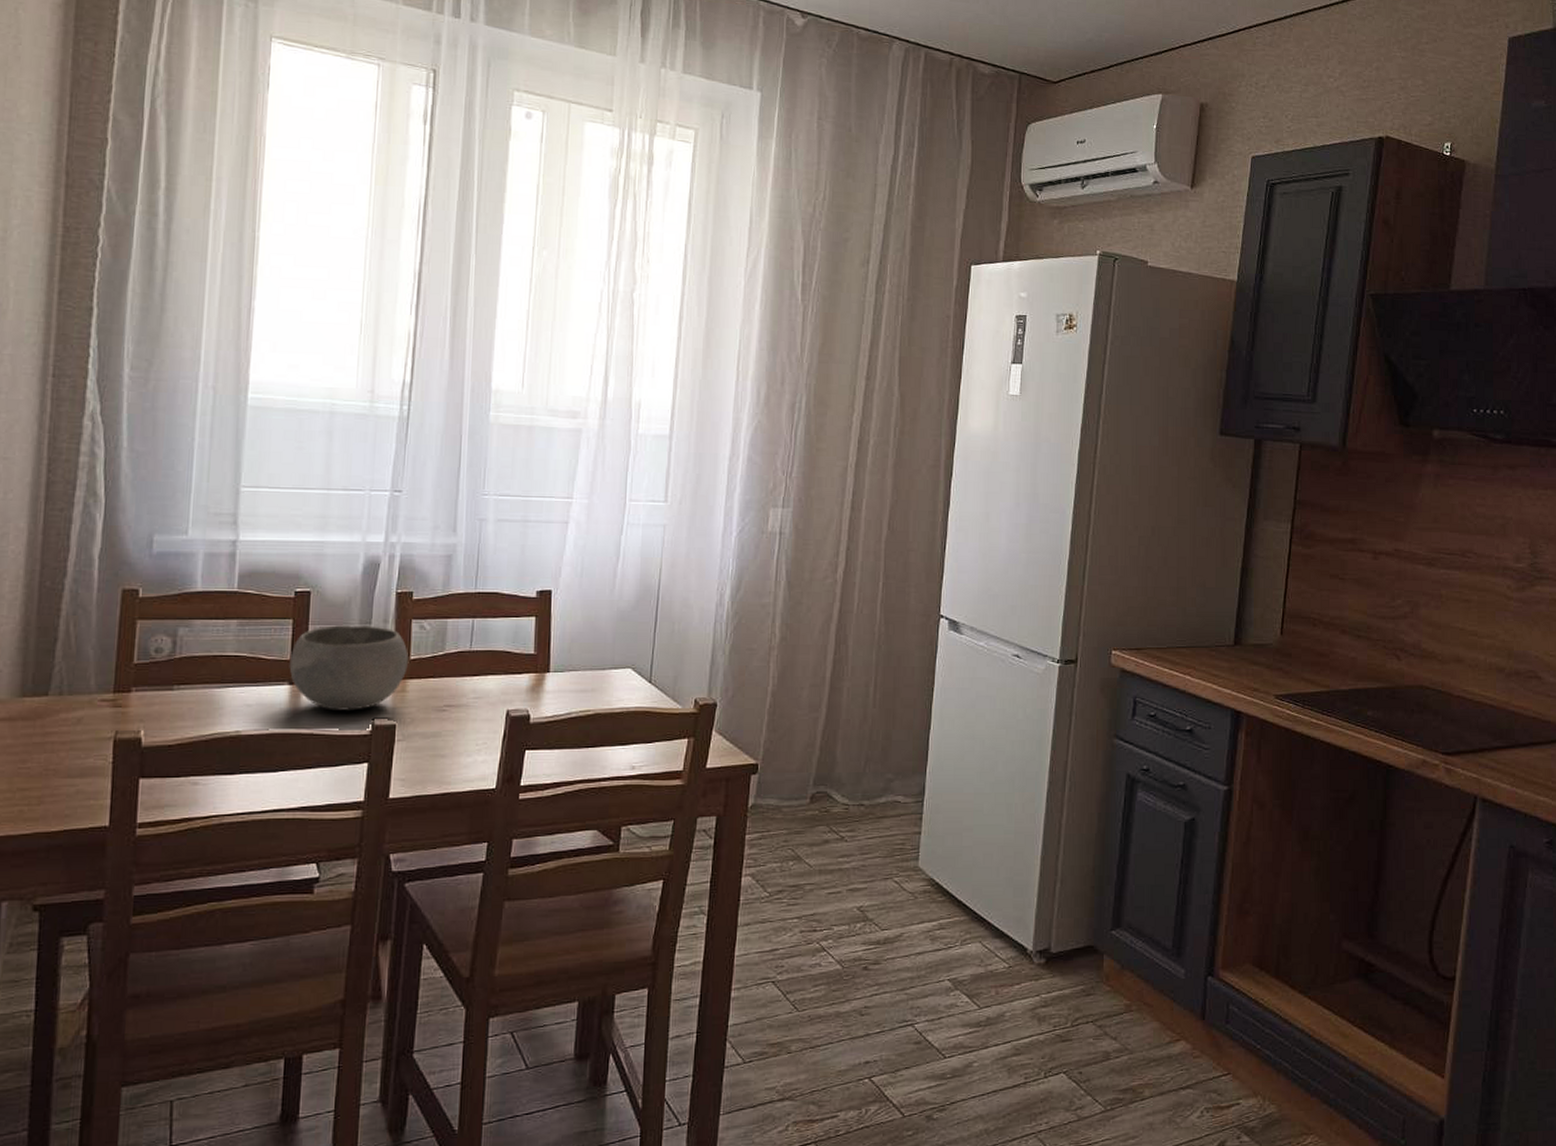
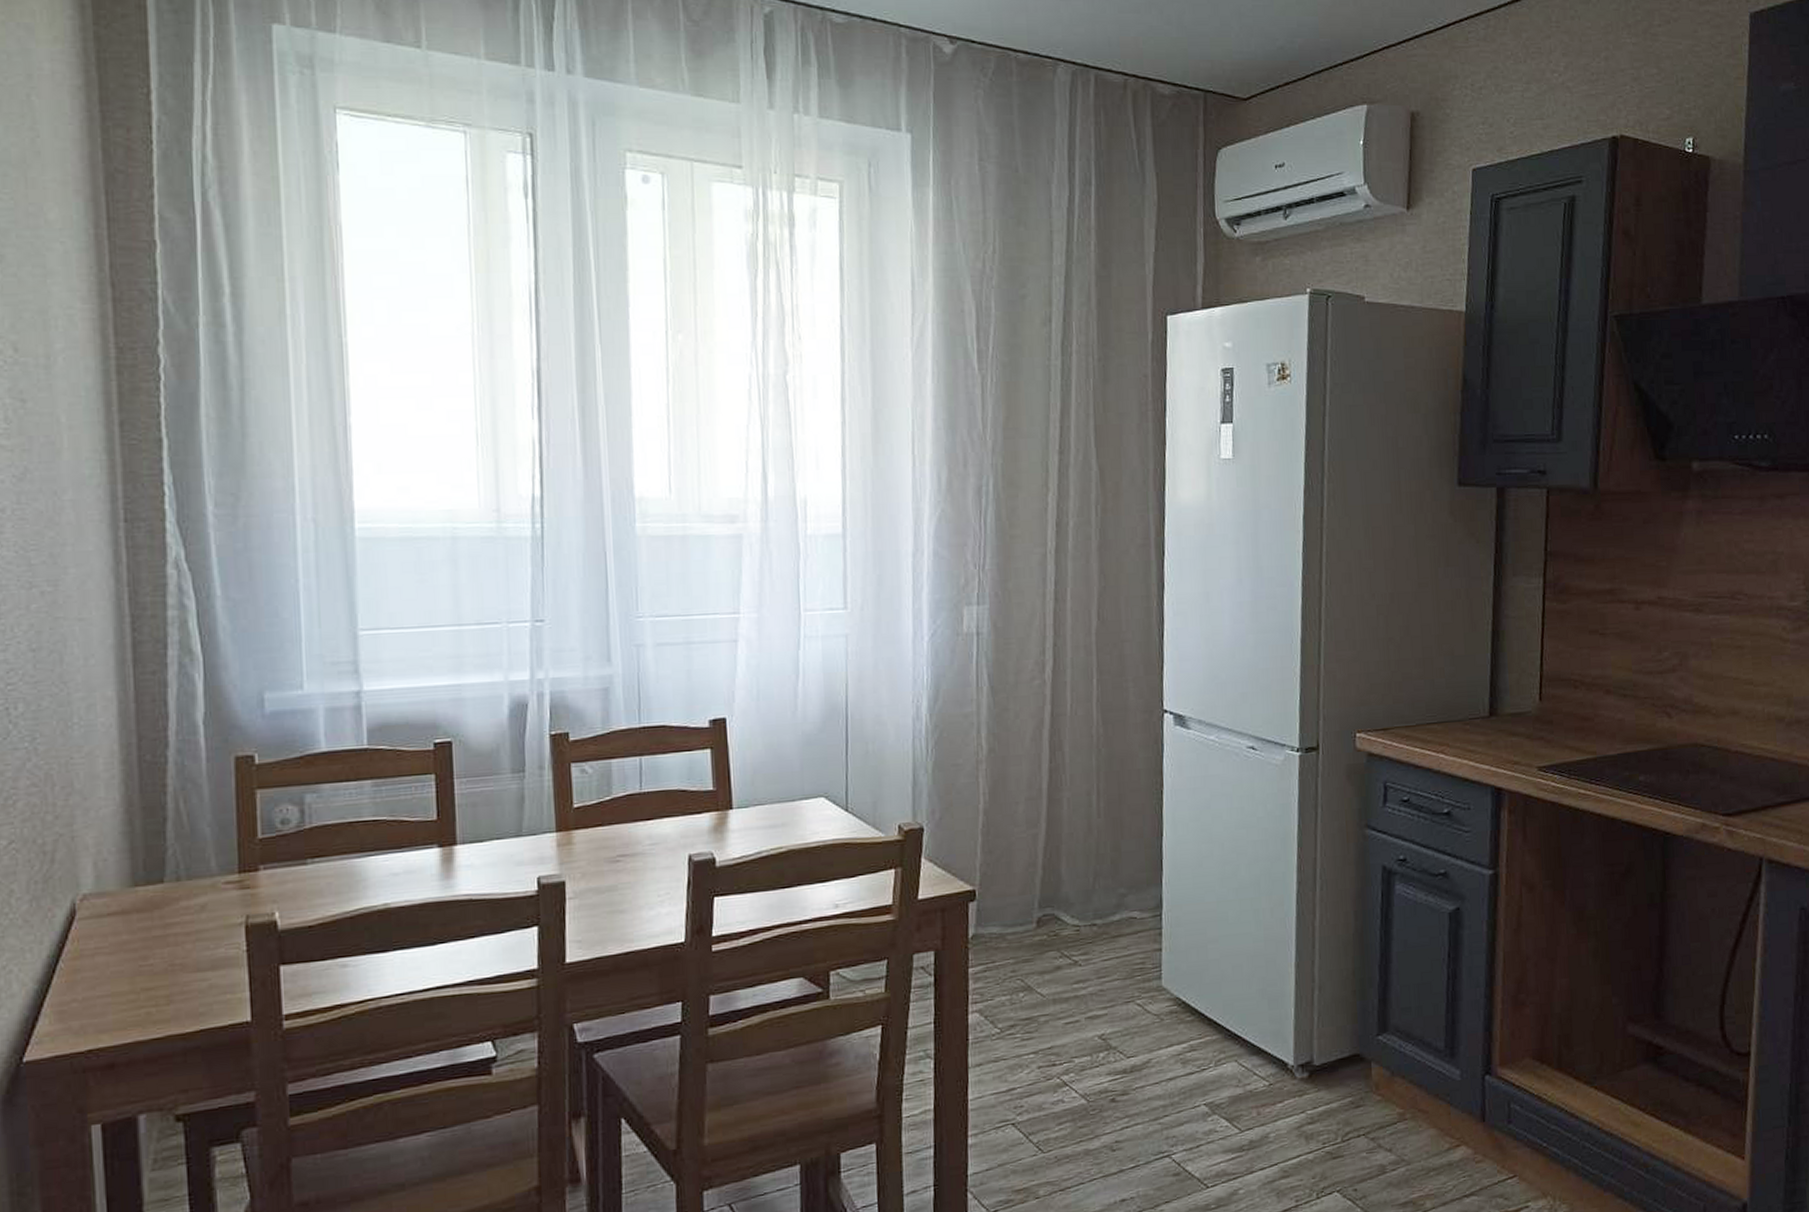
bowl: present [289,625,408,711] -> none [436,774,572,872]

